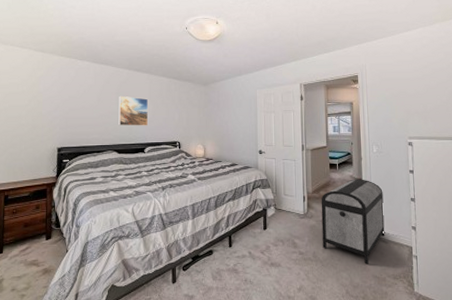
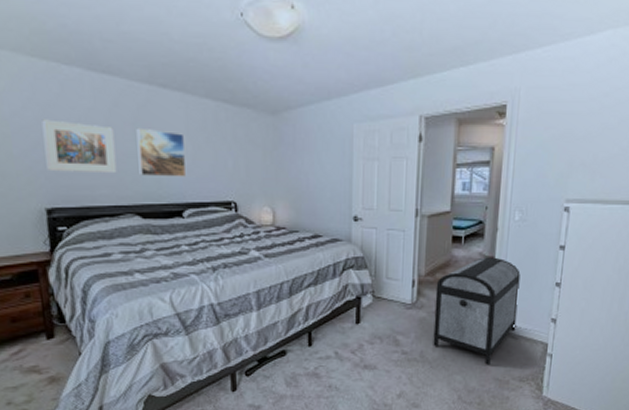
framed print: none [61,92,105,125] -> present [41,119,117,174]

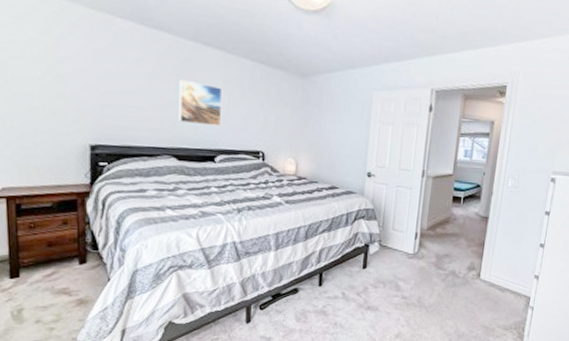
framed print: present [41,119,117,174] -> none [94,64,159,118]
storage chest: present [433,257,521,365] -> none [430,217,510,313]

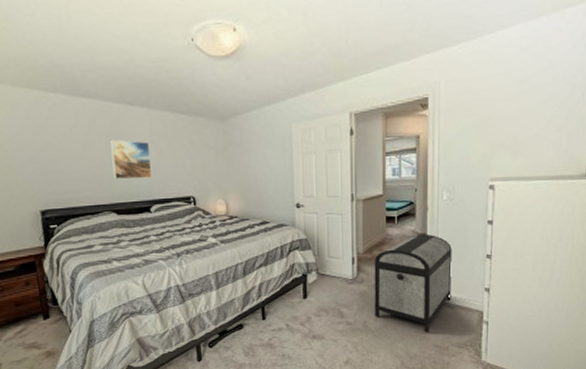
storage chest: none [430,217,510,313] -> present [374,234,452,333]

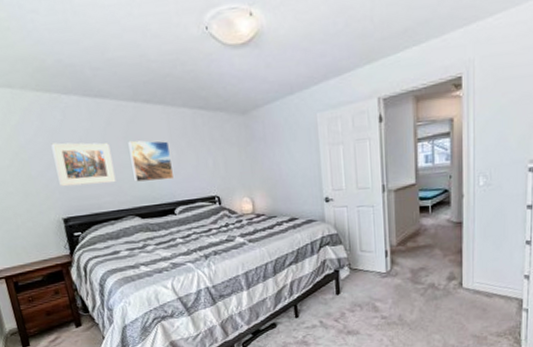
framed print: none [35,137,96,180] -> present [51,142,116,187]
storage chest: present [374,234,452,333] -> none [408,222,490,324]

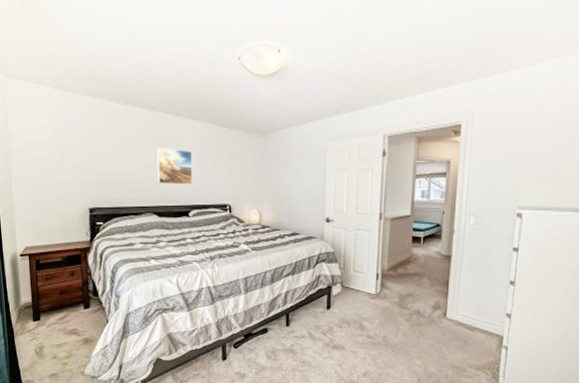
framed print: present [51,142,116,187] -> none [89,141,141,182]

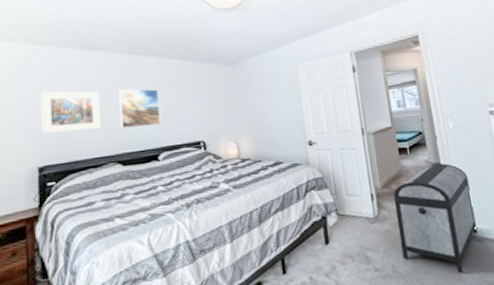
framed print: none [89,141,141,182] -> present [40,91,101,134]
storage chest: none [395,256,476,353] -> present [393,163,478,273]

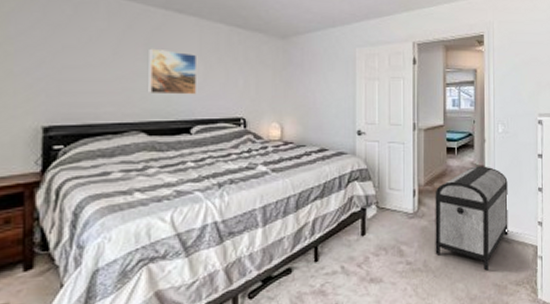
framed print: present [40,91,101,134] -> none [49,39,125,92]

